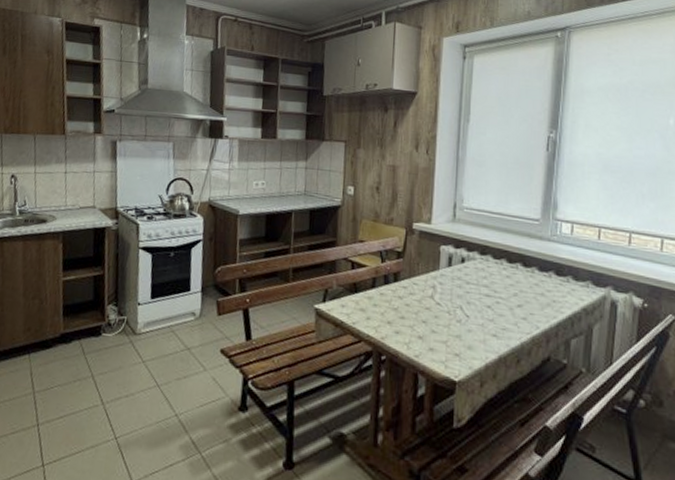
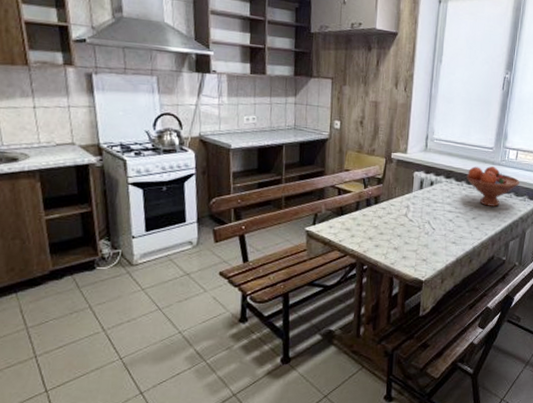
fruit bowl: none [507,241,578,293] -> present [466,166,520,207]

